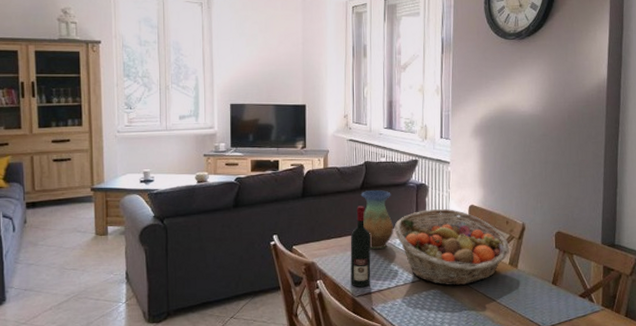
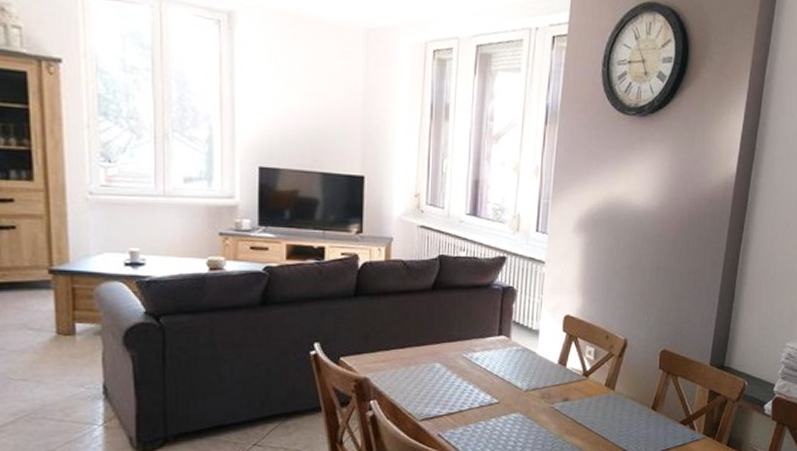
wine bottle: present [350,206,371,287] -> none [413,310,441,409]
vase: present [360,190,394,249] -> none [431,292,472,363]
fruit basket: present [394,209,509,286] -> none [471,318,607,410]

